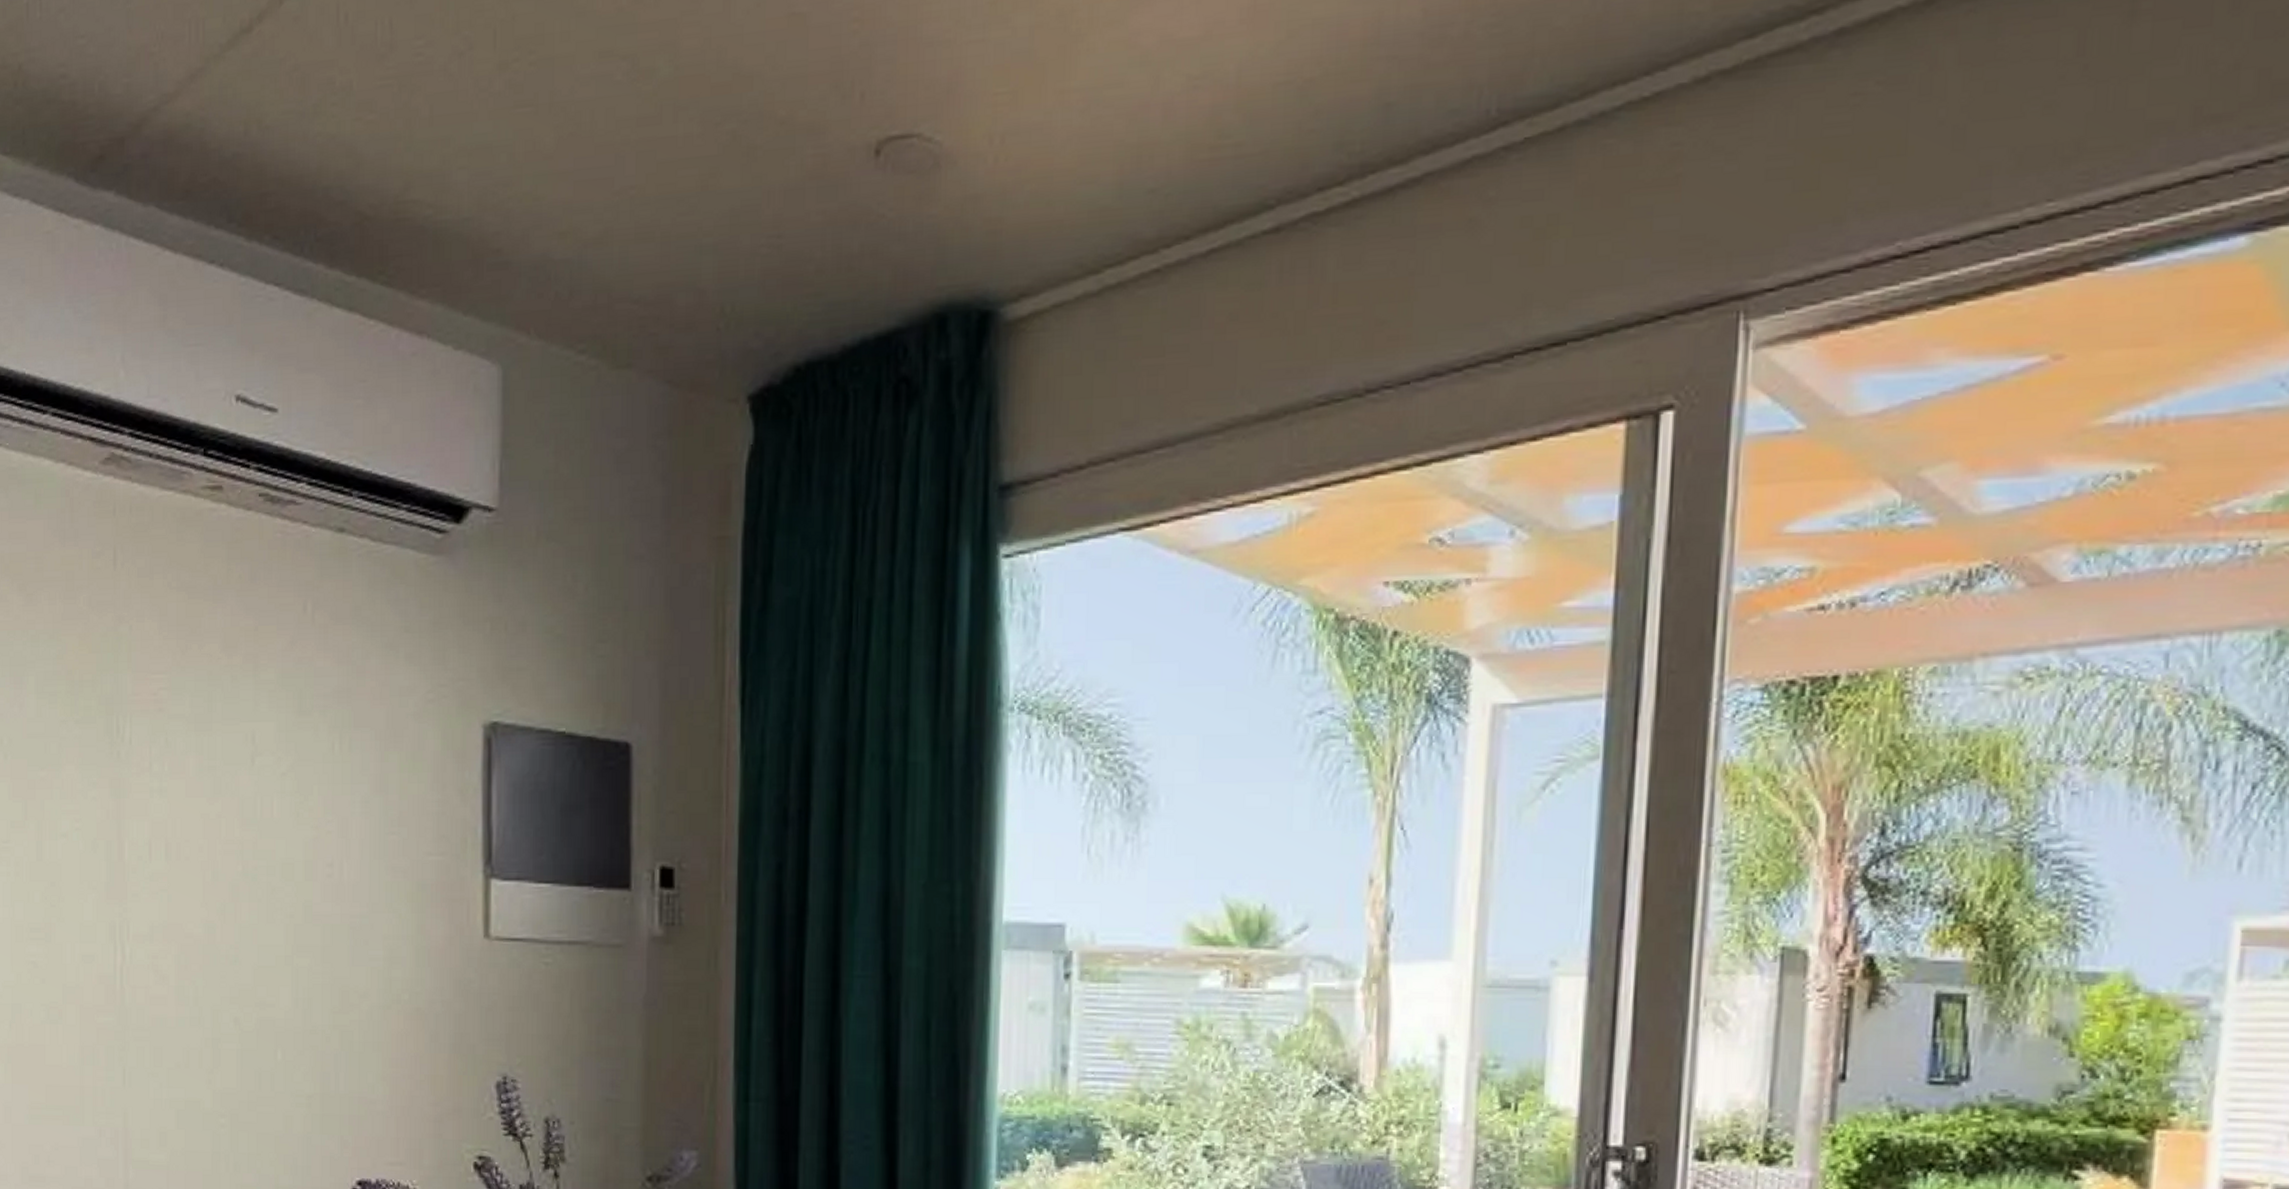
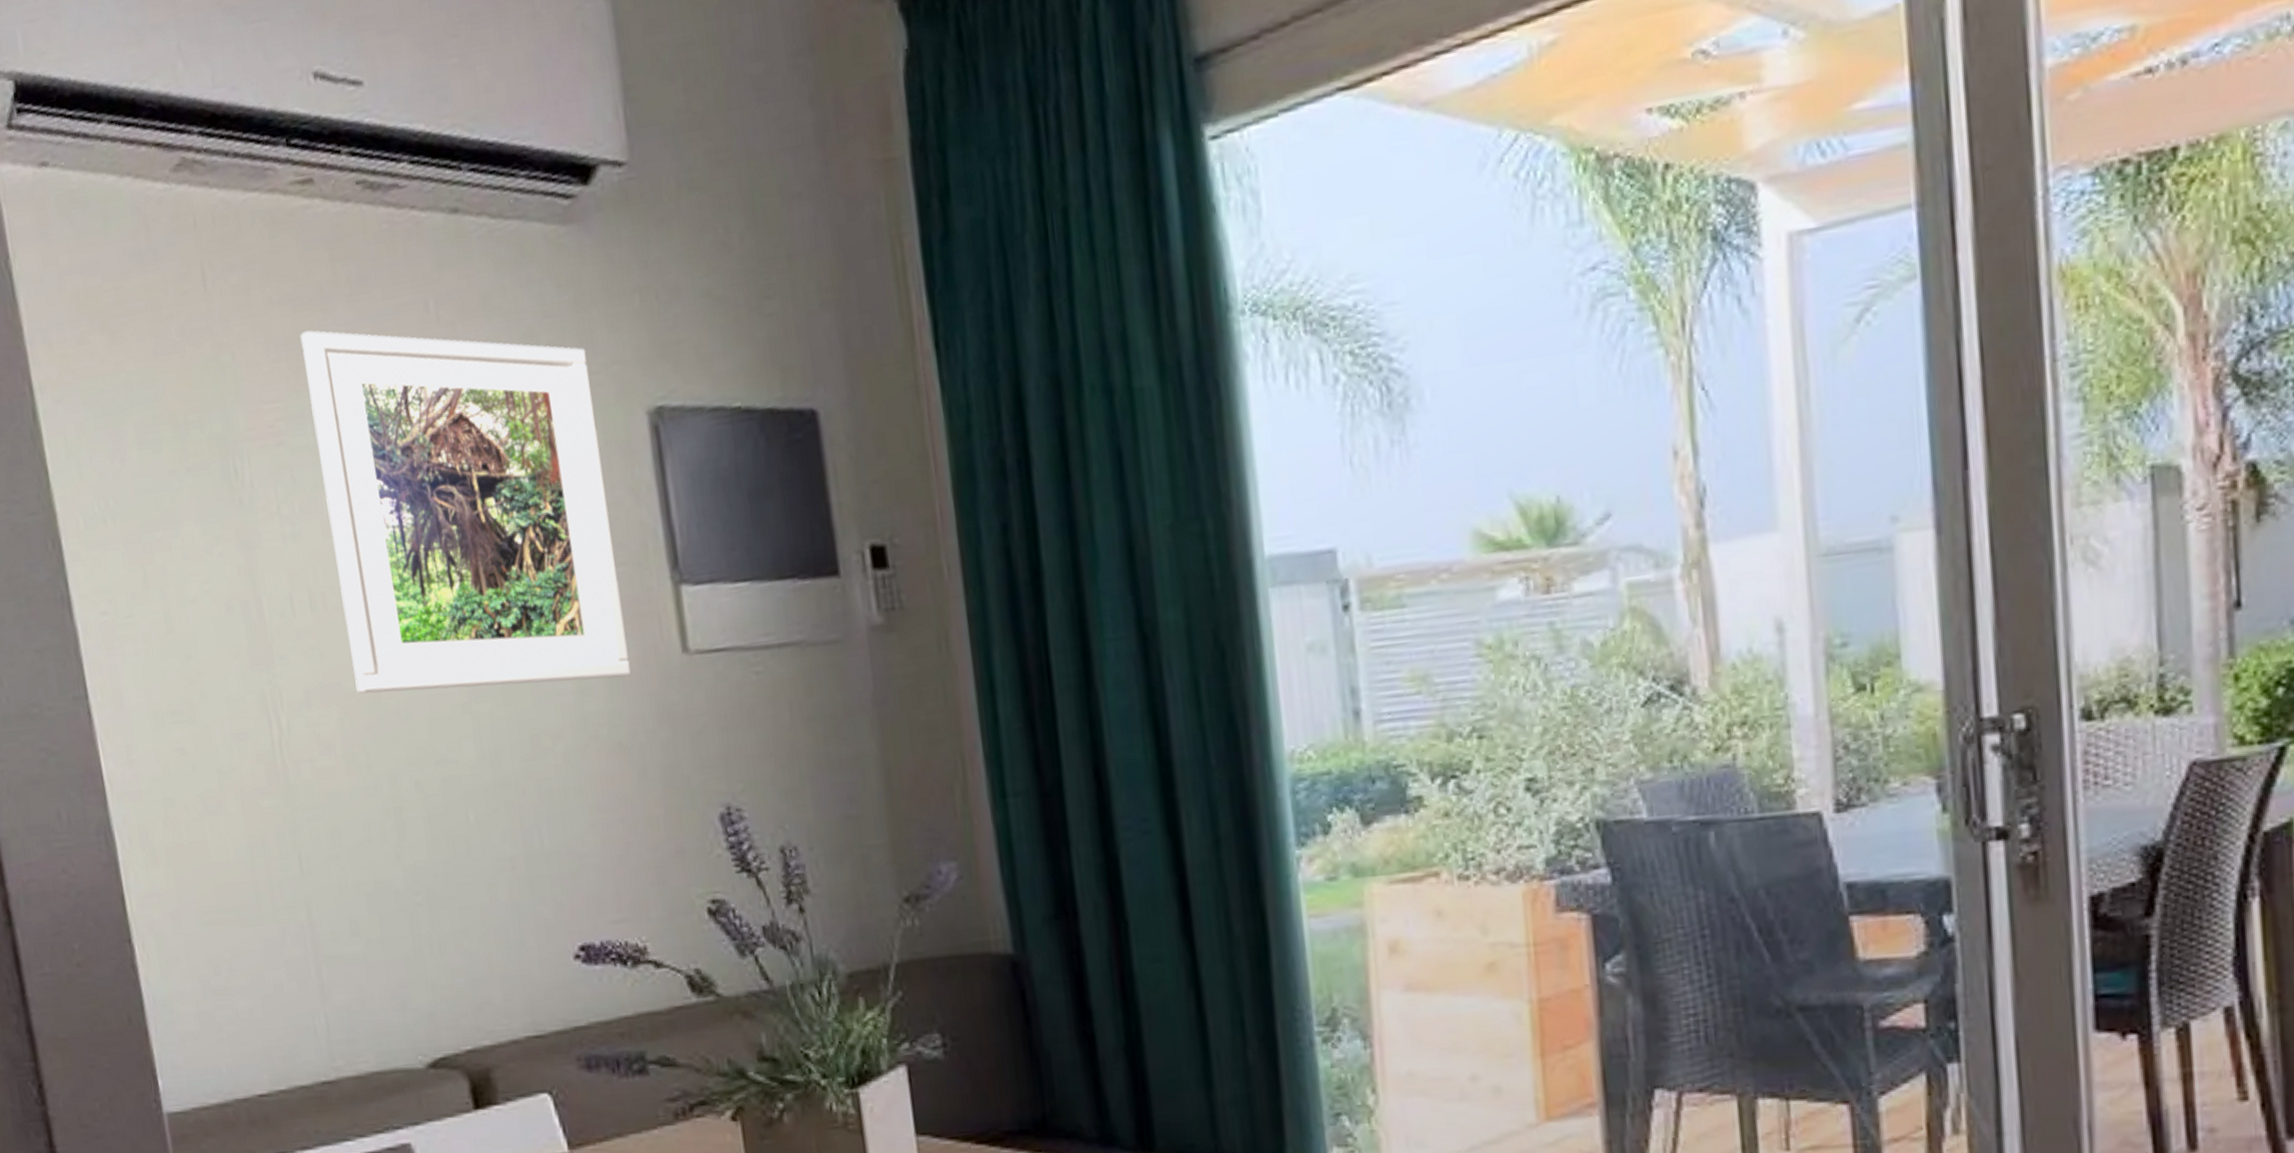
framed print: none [191,616,438,953] -> present [300,330,632,694]

